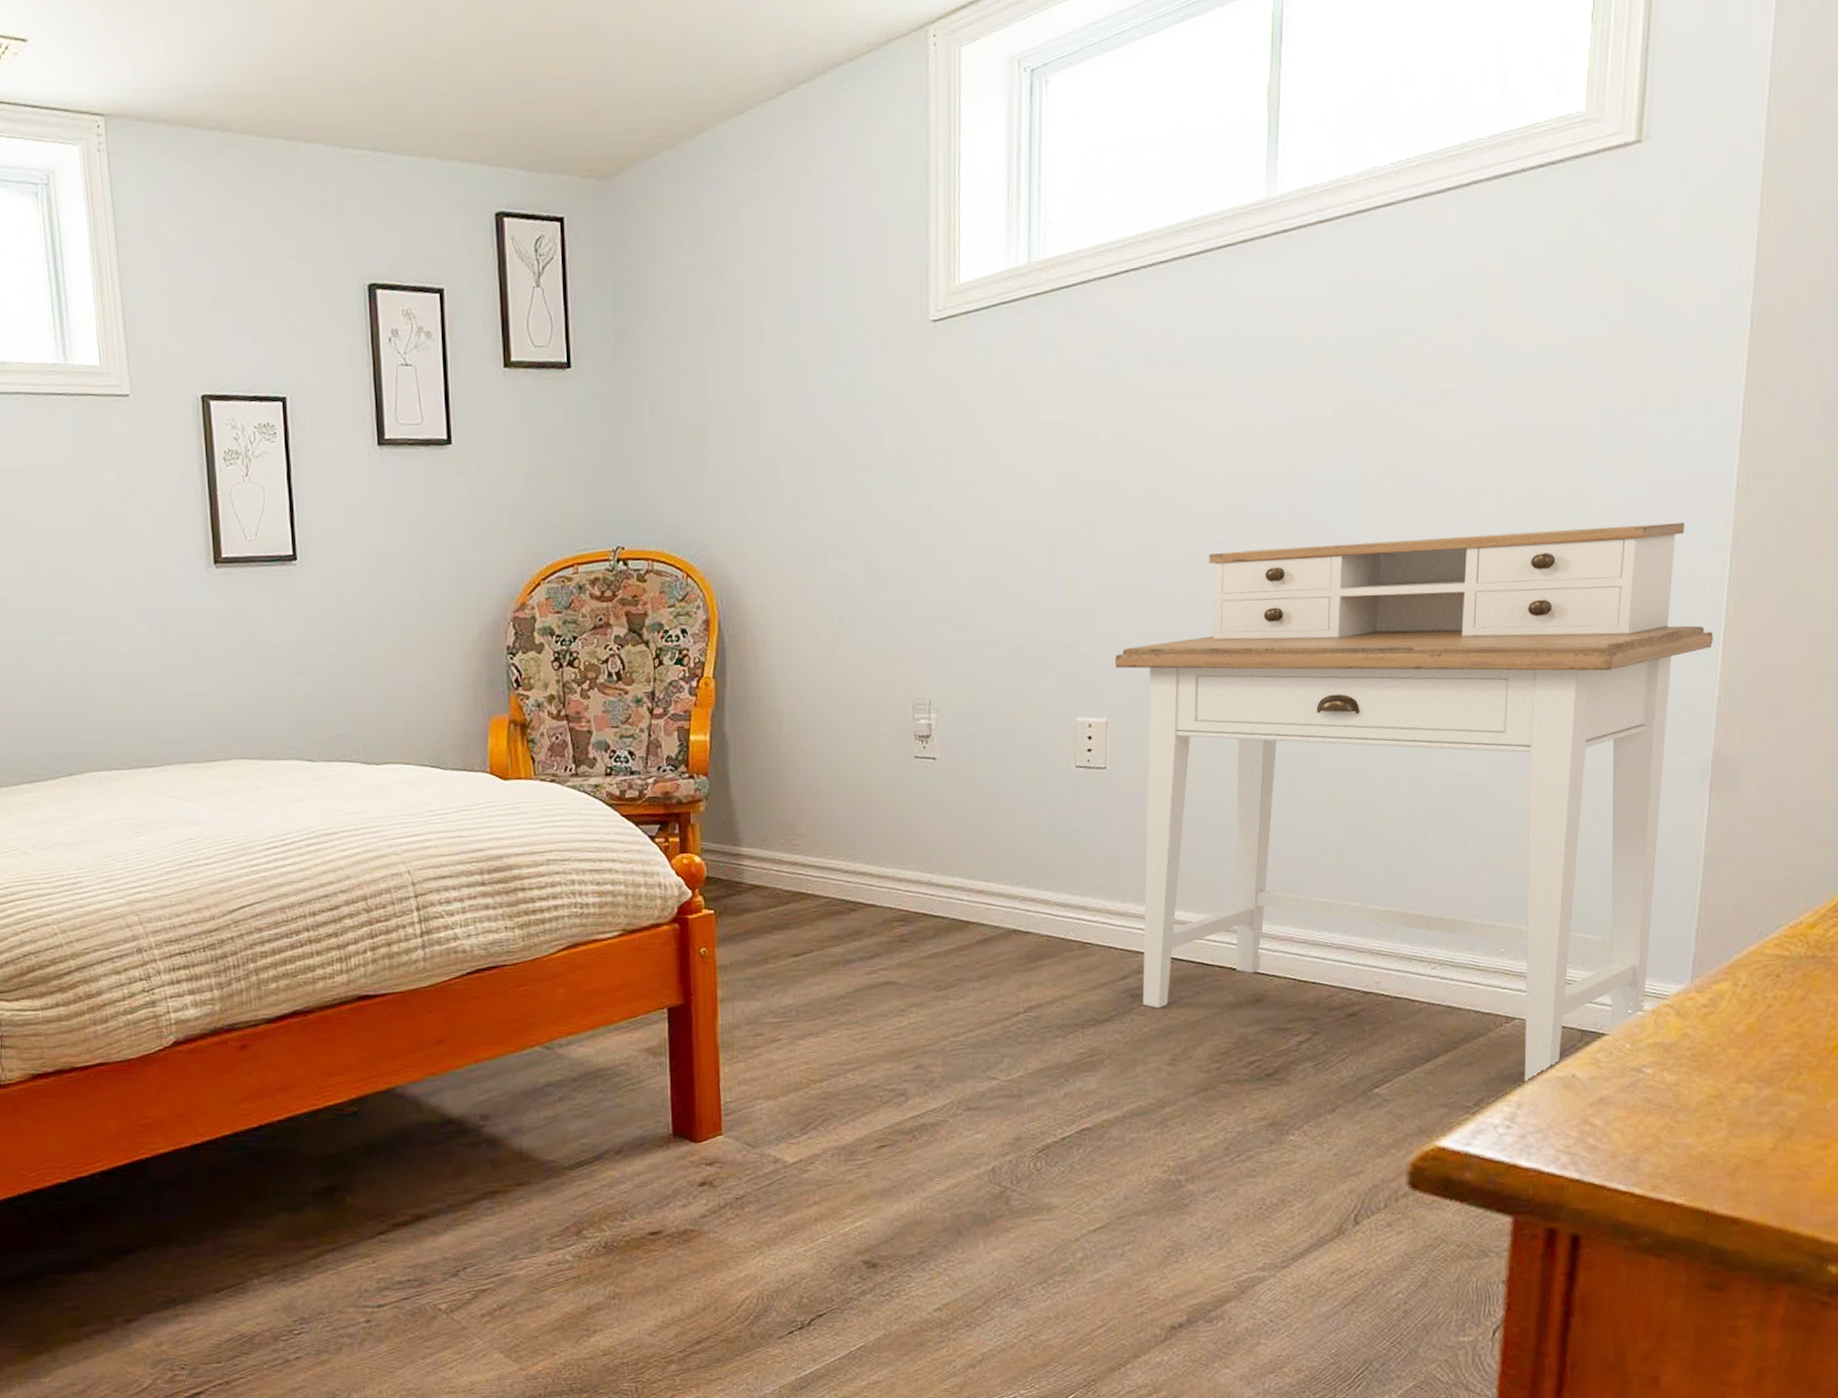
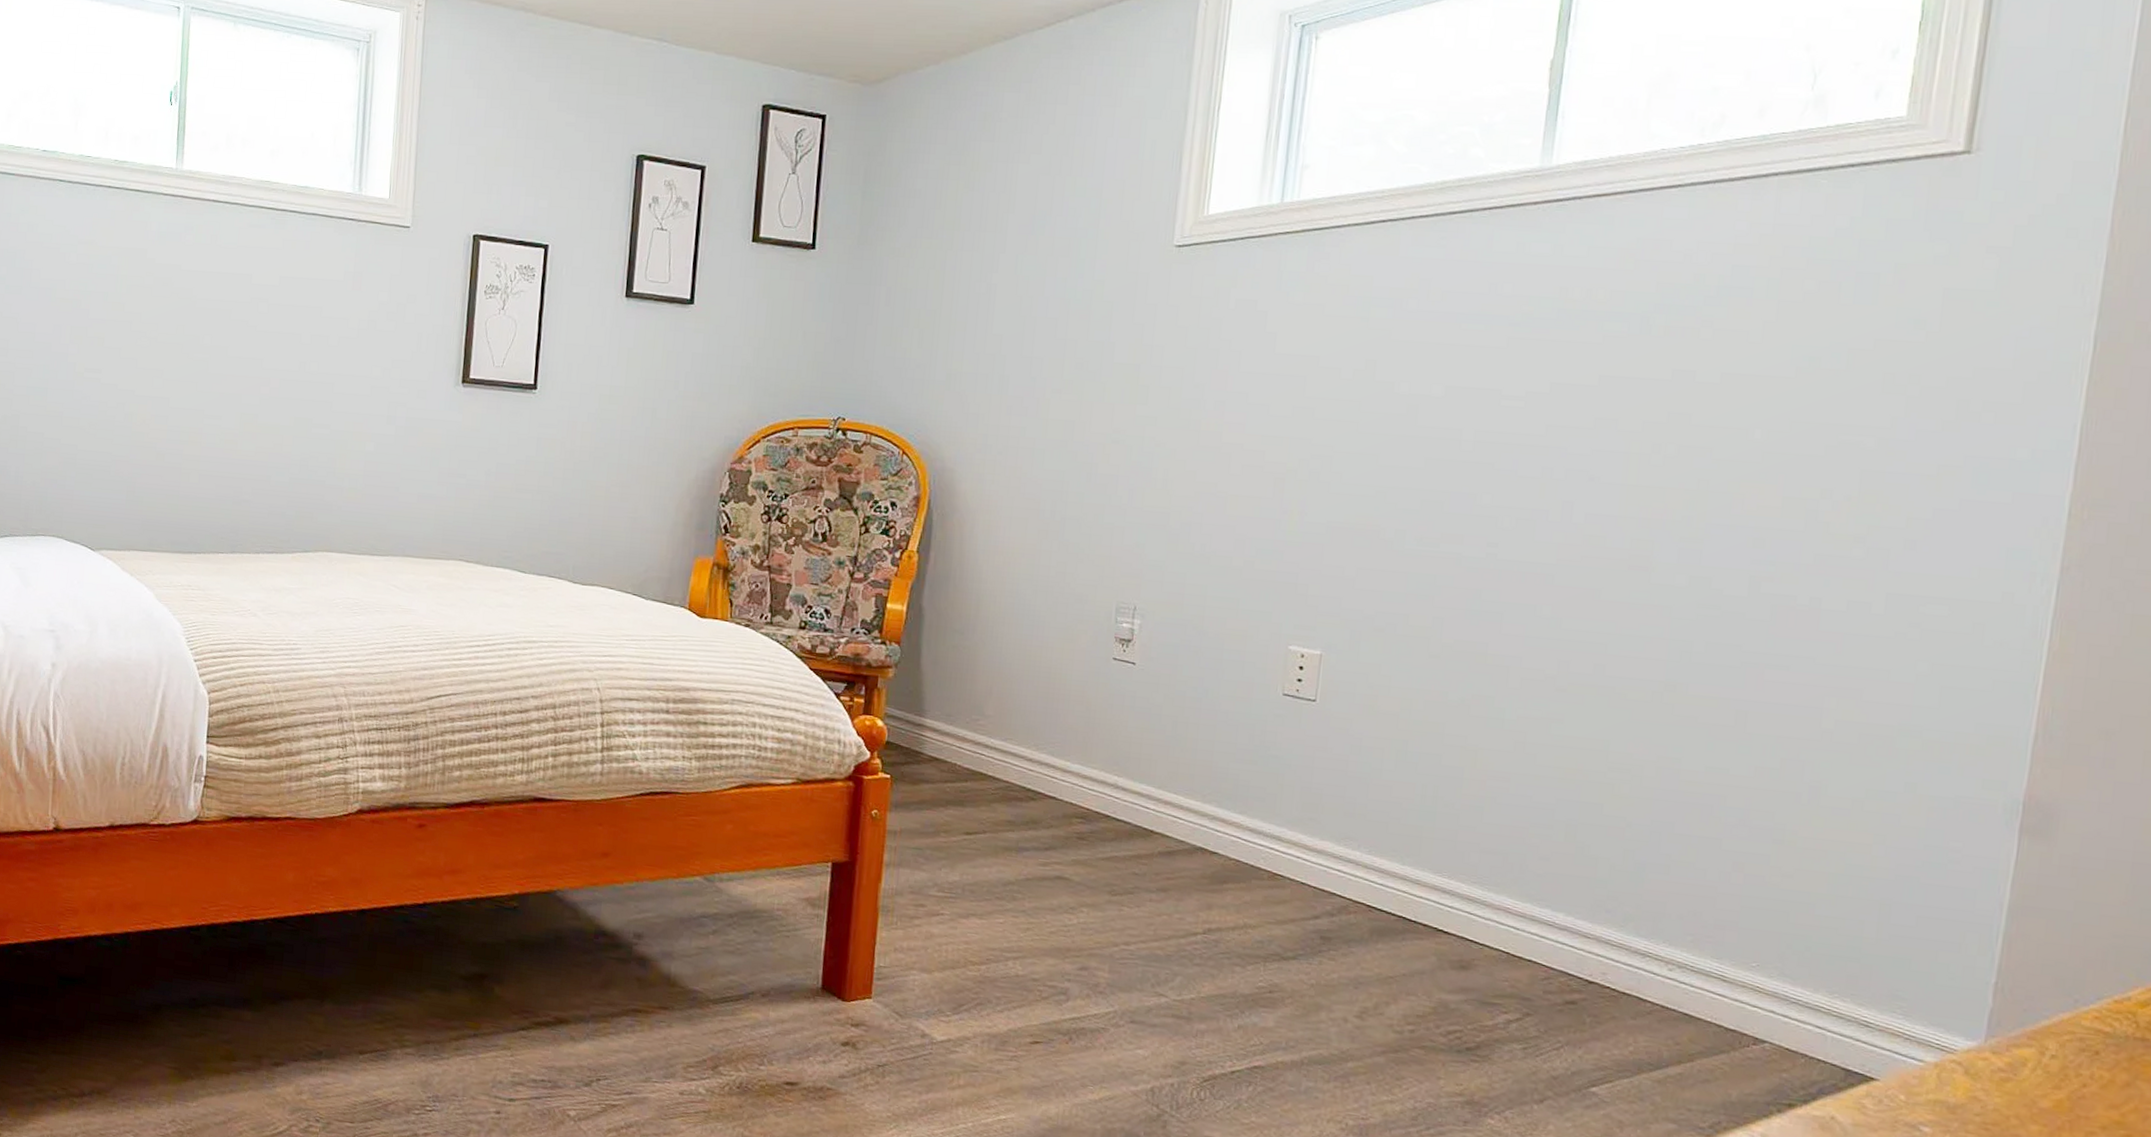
desk: present [1114,522,1714,1081] -> none [1333,504,2033,1113]

